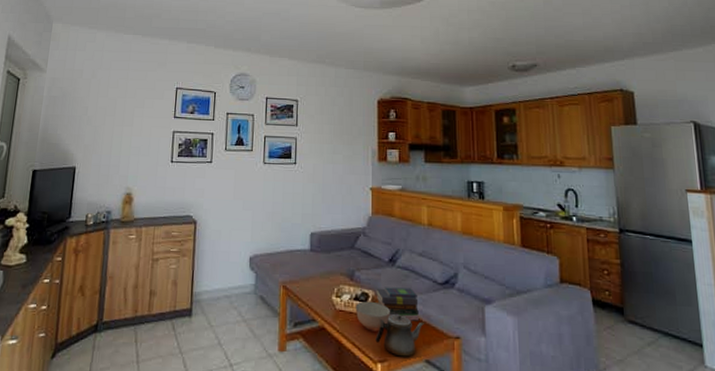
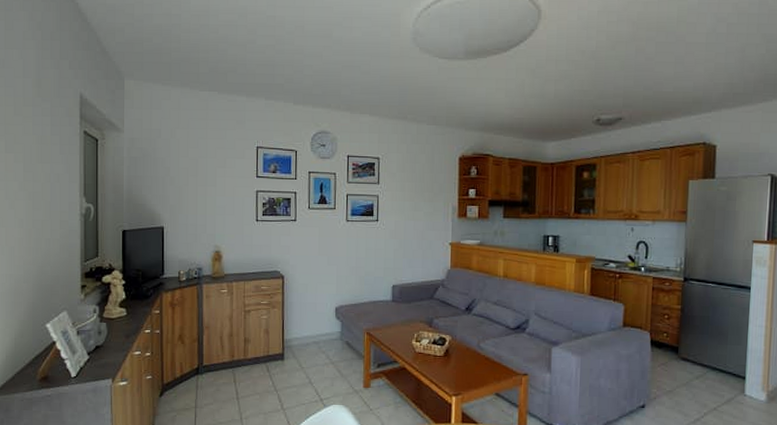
bowl: present [355,301,391,332] -> none [433,344,466,370]
teapot: present [375,314,425,357] -> none [451,356,497,391]
books: present [376,287,419,321] -> none [452,332,492,361]

